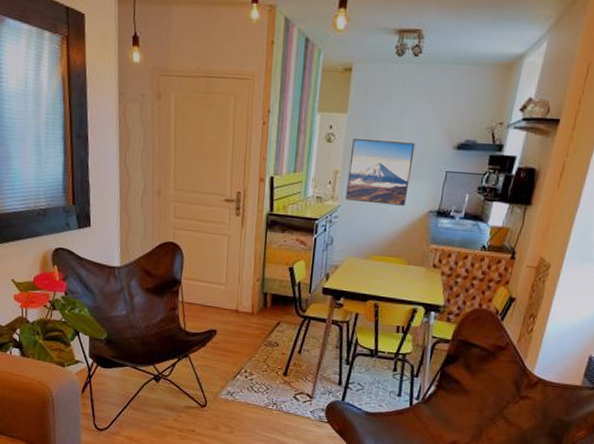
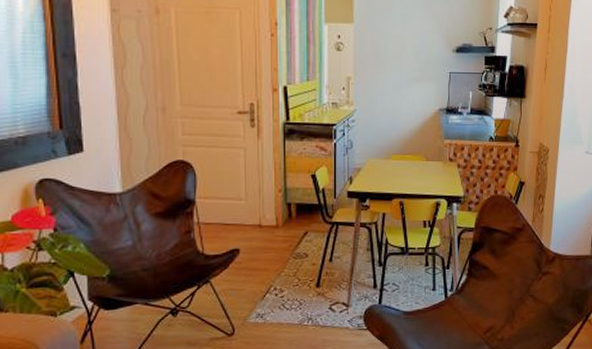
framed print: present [345,139,415,206] -> none [360,47,419,106]

